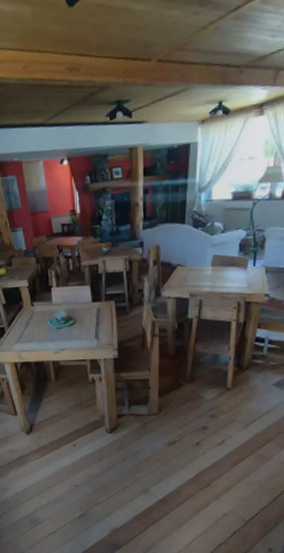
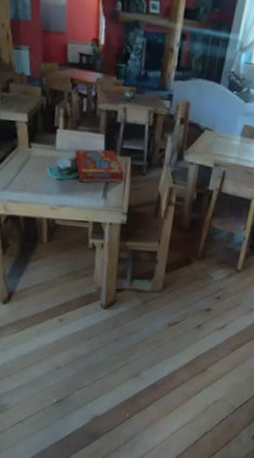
snack box: none [68,297,112,328] -> present [74,149,125,183]

